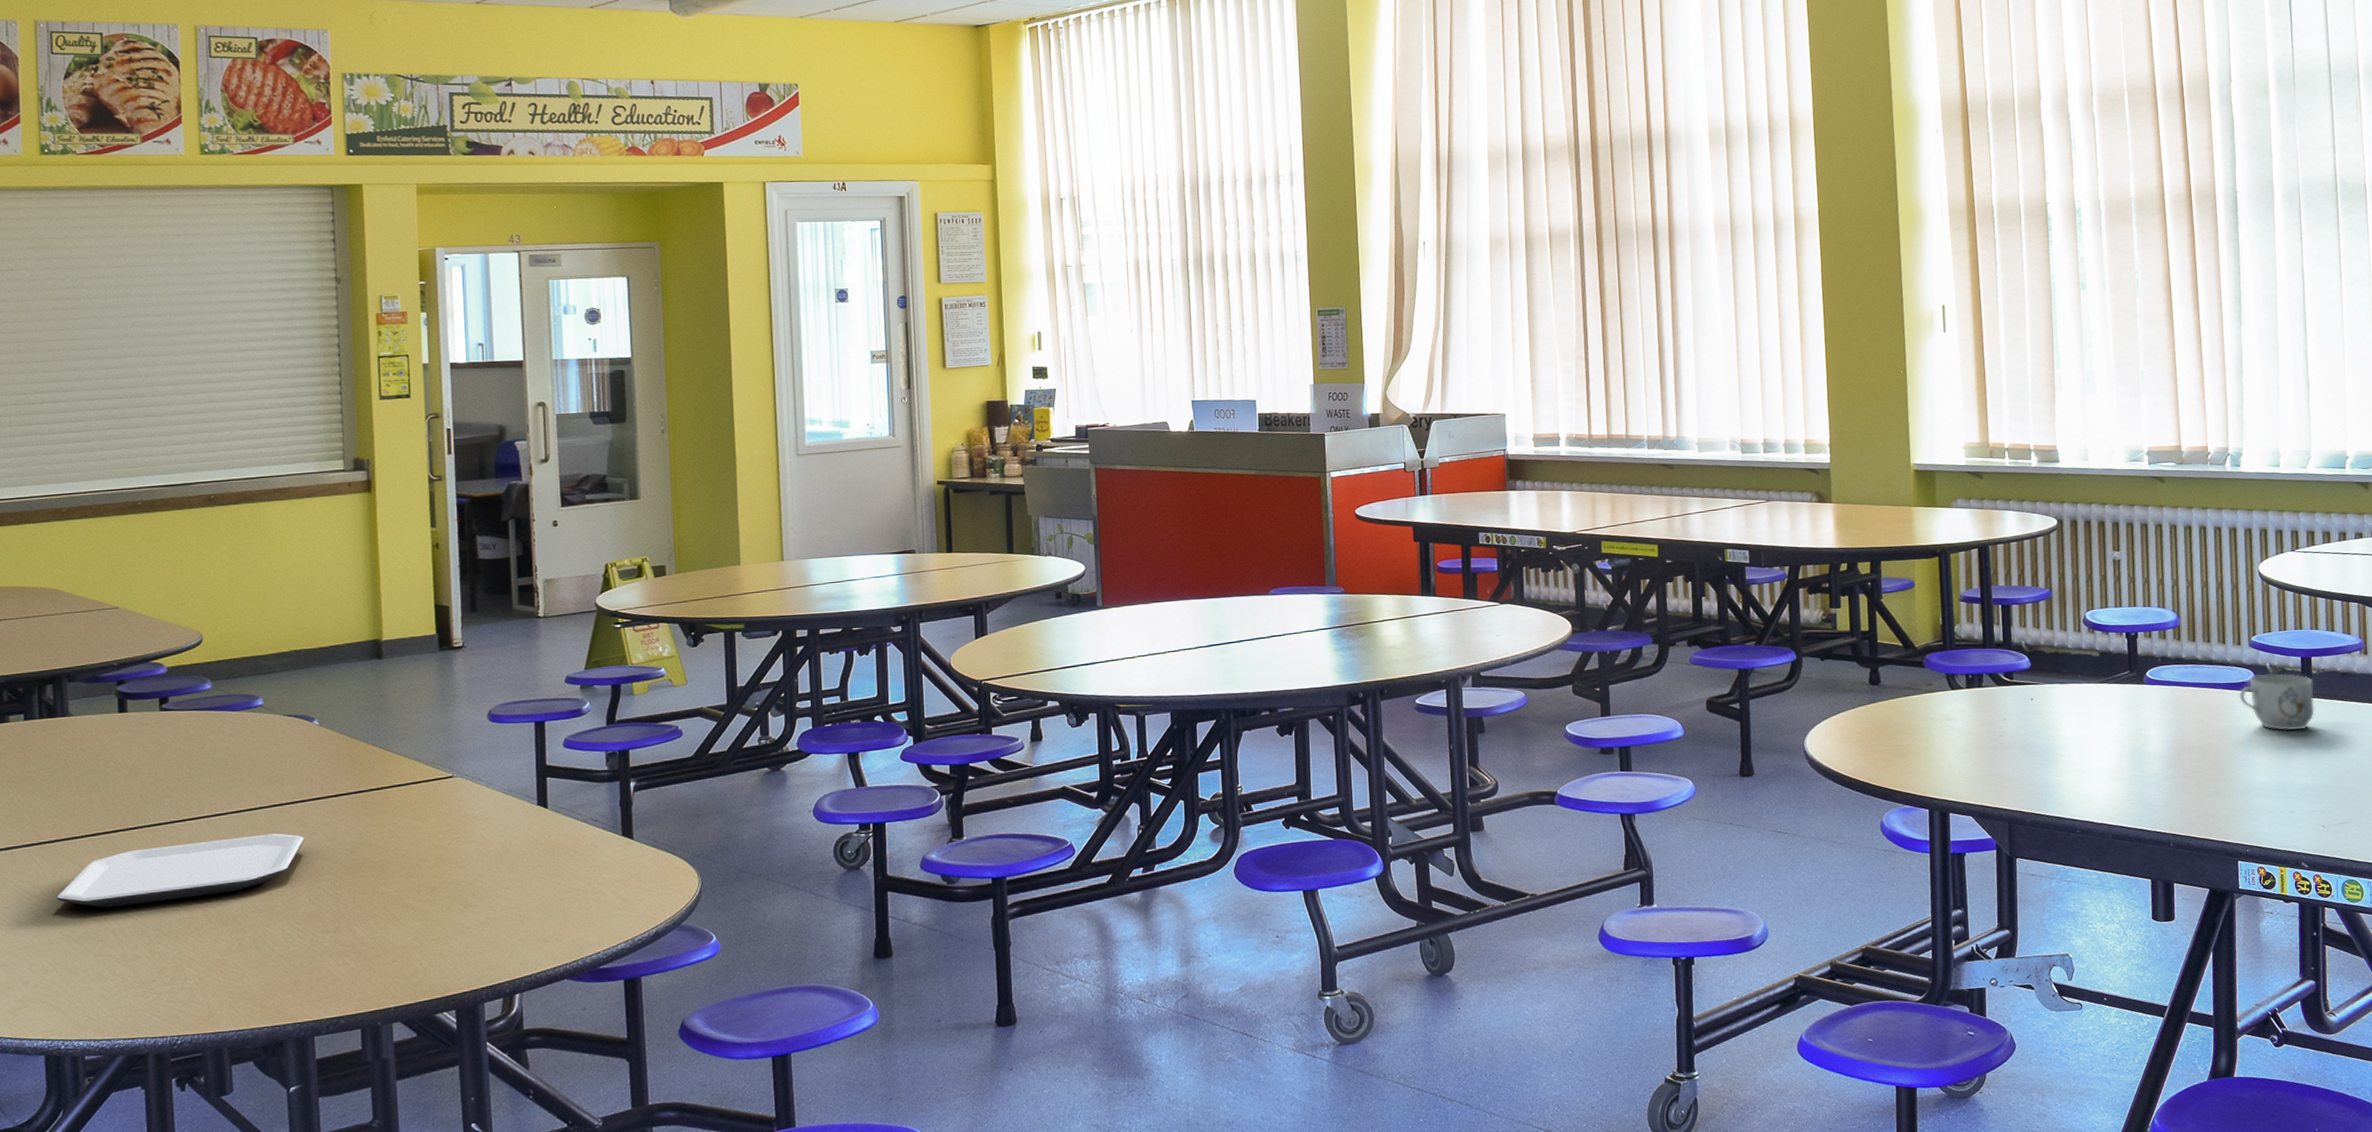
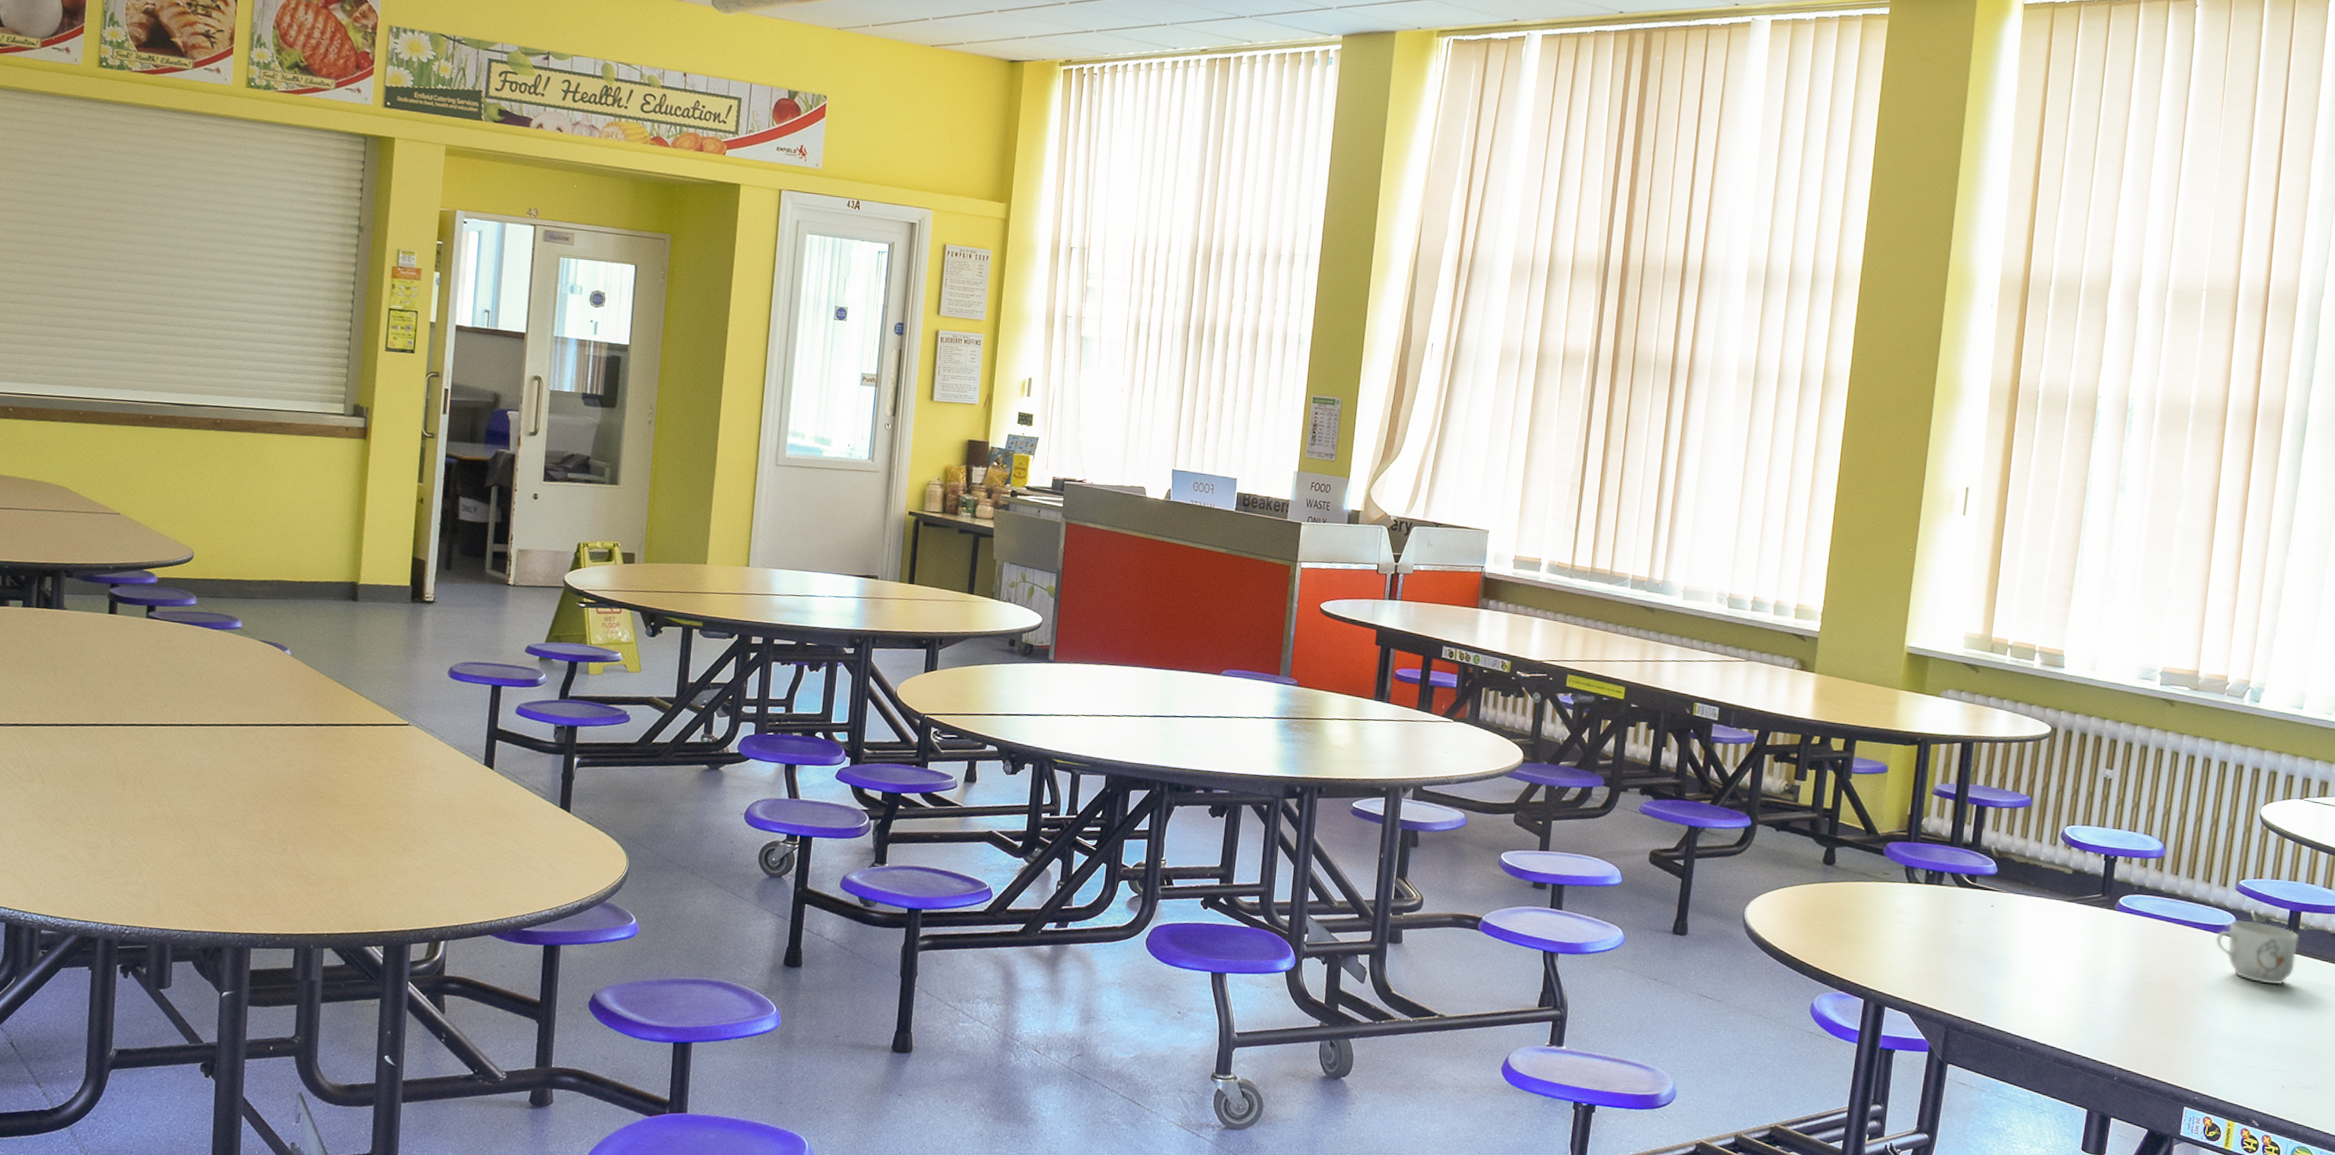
plate: present [56,833,305,908] -> none [32,745,264,800]

